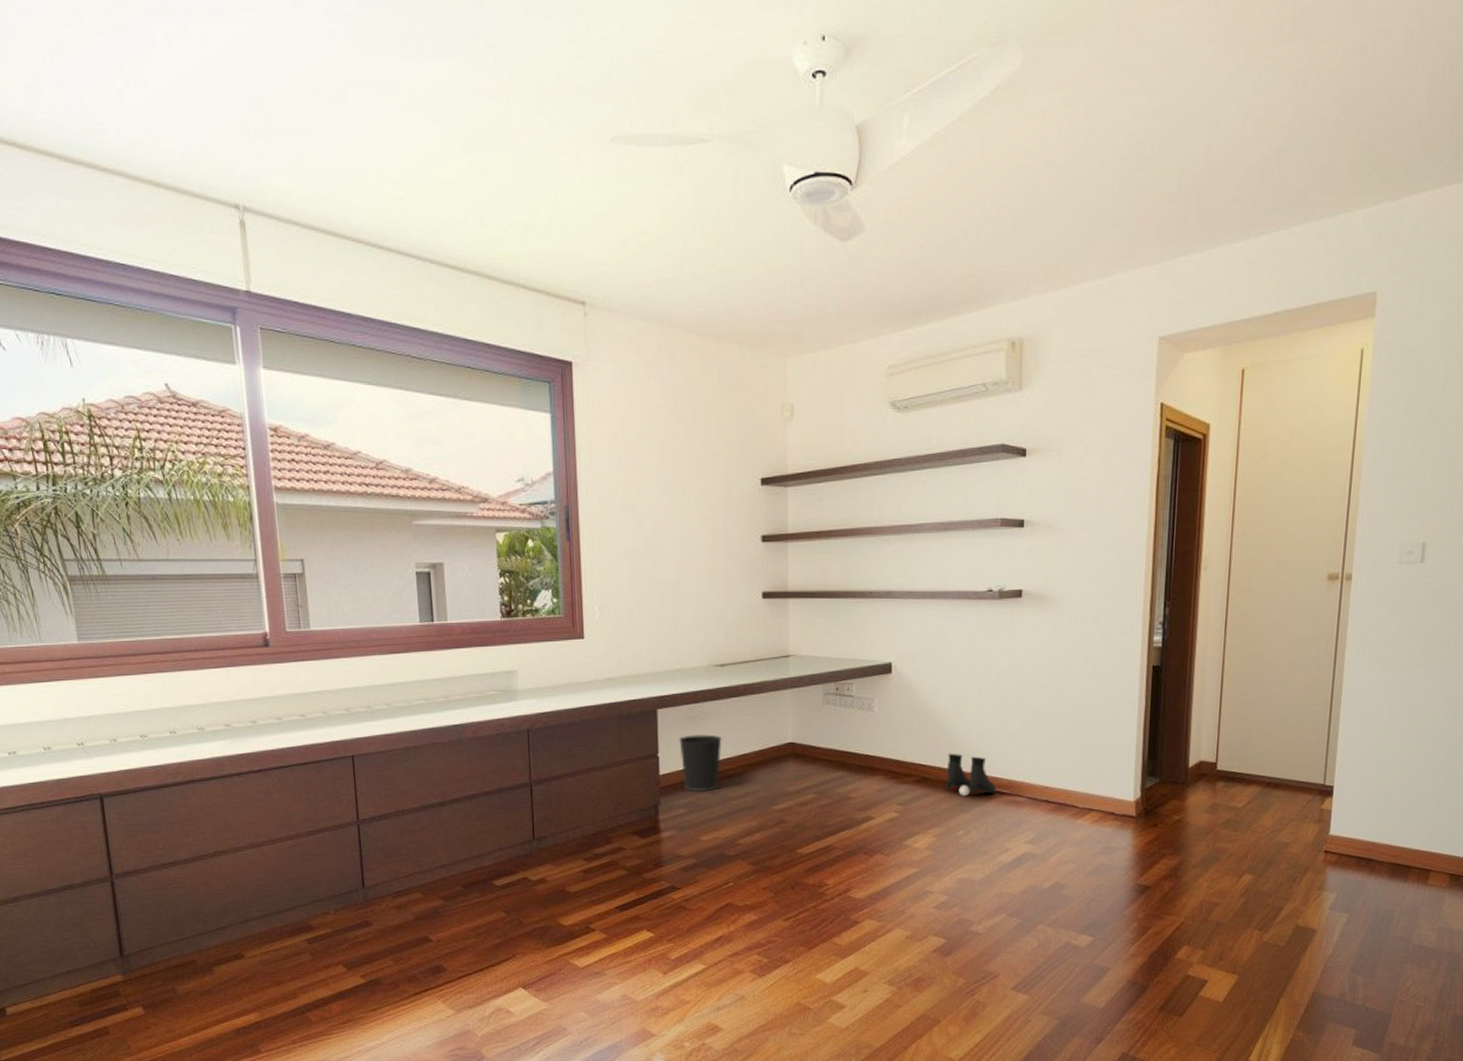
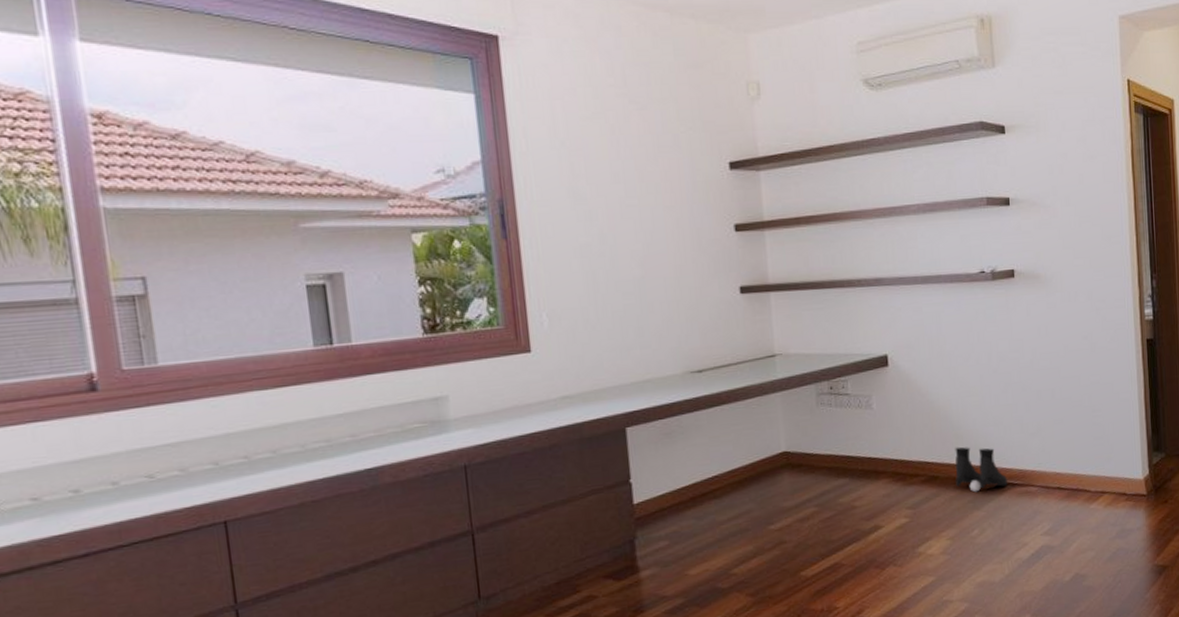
wastebasket: present [679,734,722,791] -> none [654,451,706,519]

